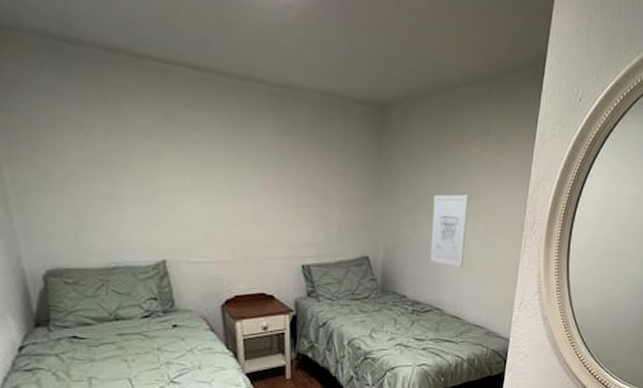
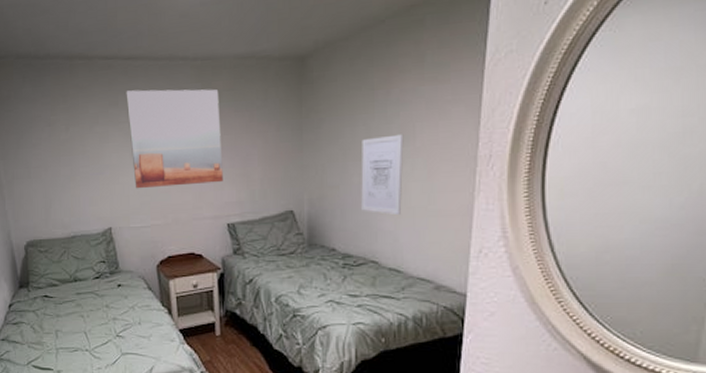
wall art: none [187,105,299,222] -> present [126,89,223,189]

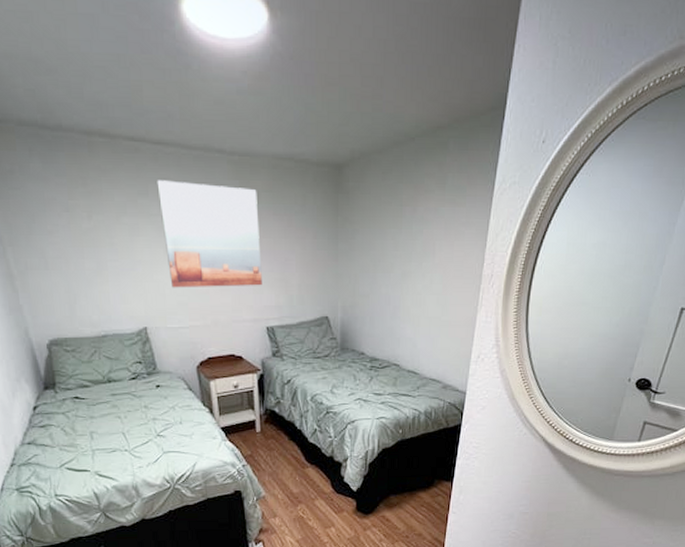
wall art: present [361,134,404,216] -> none [387,250,425,324]

